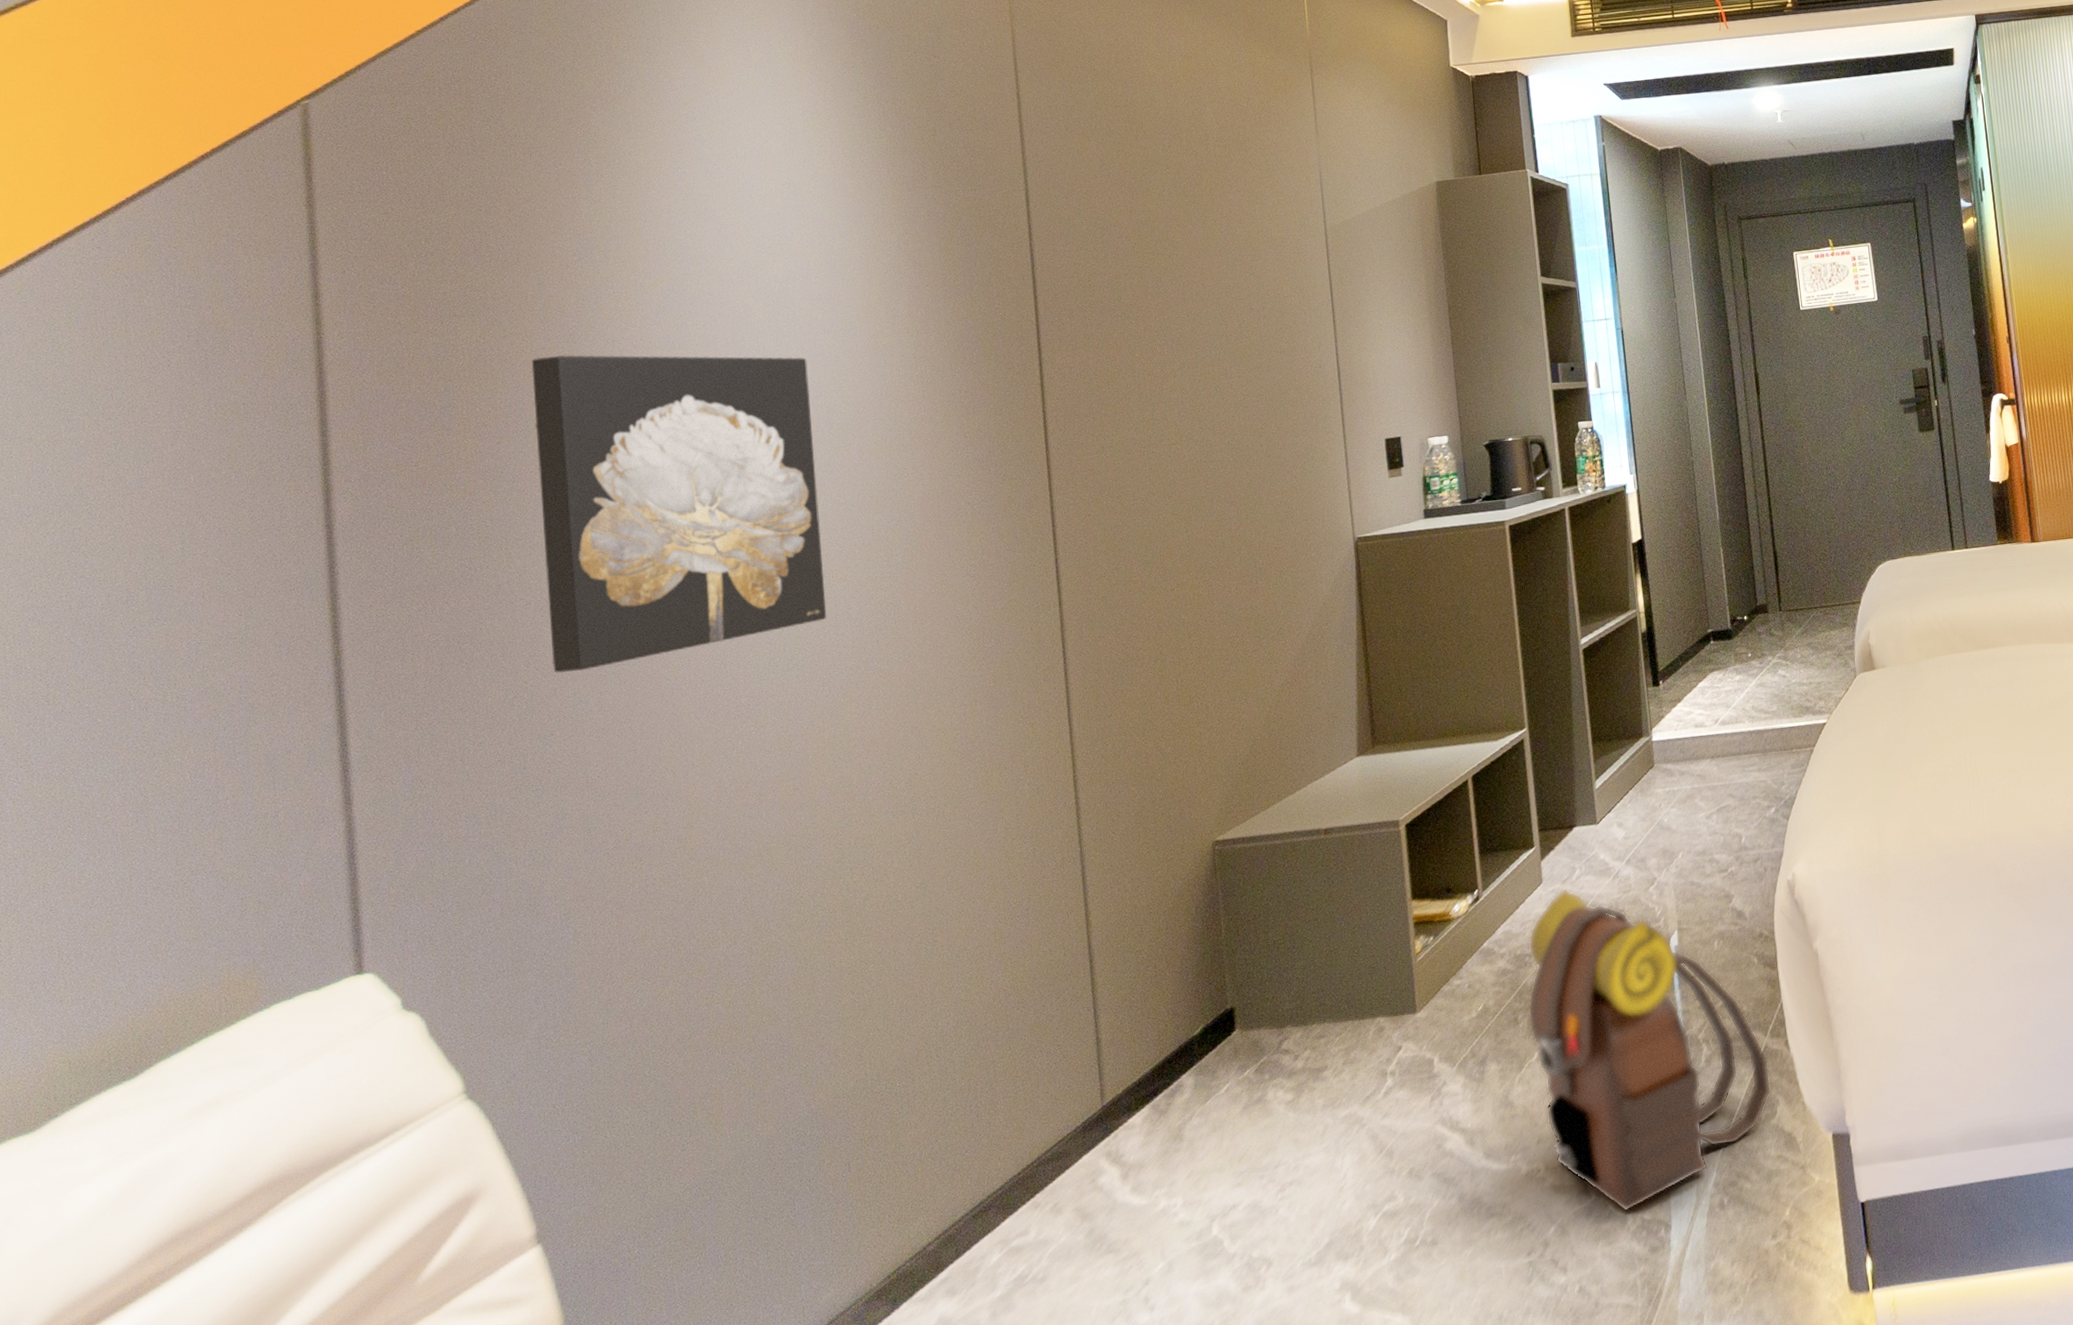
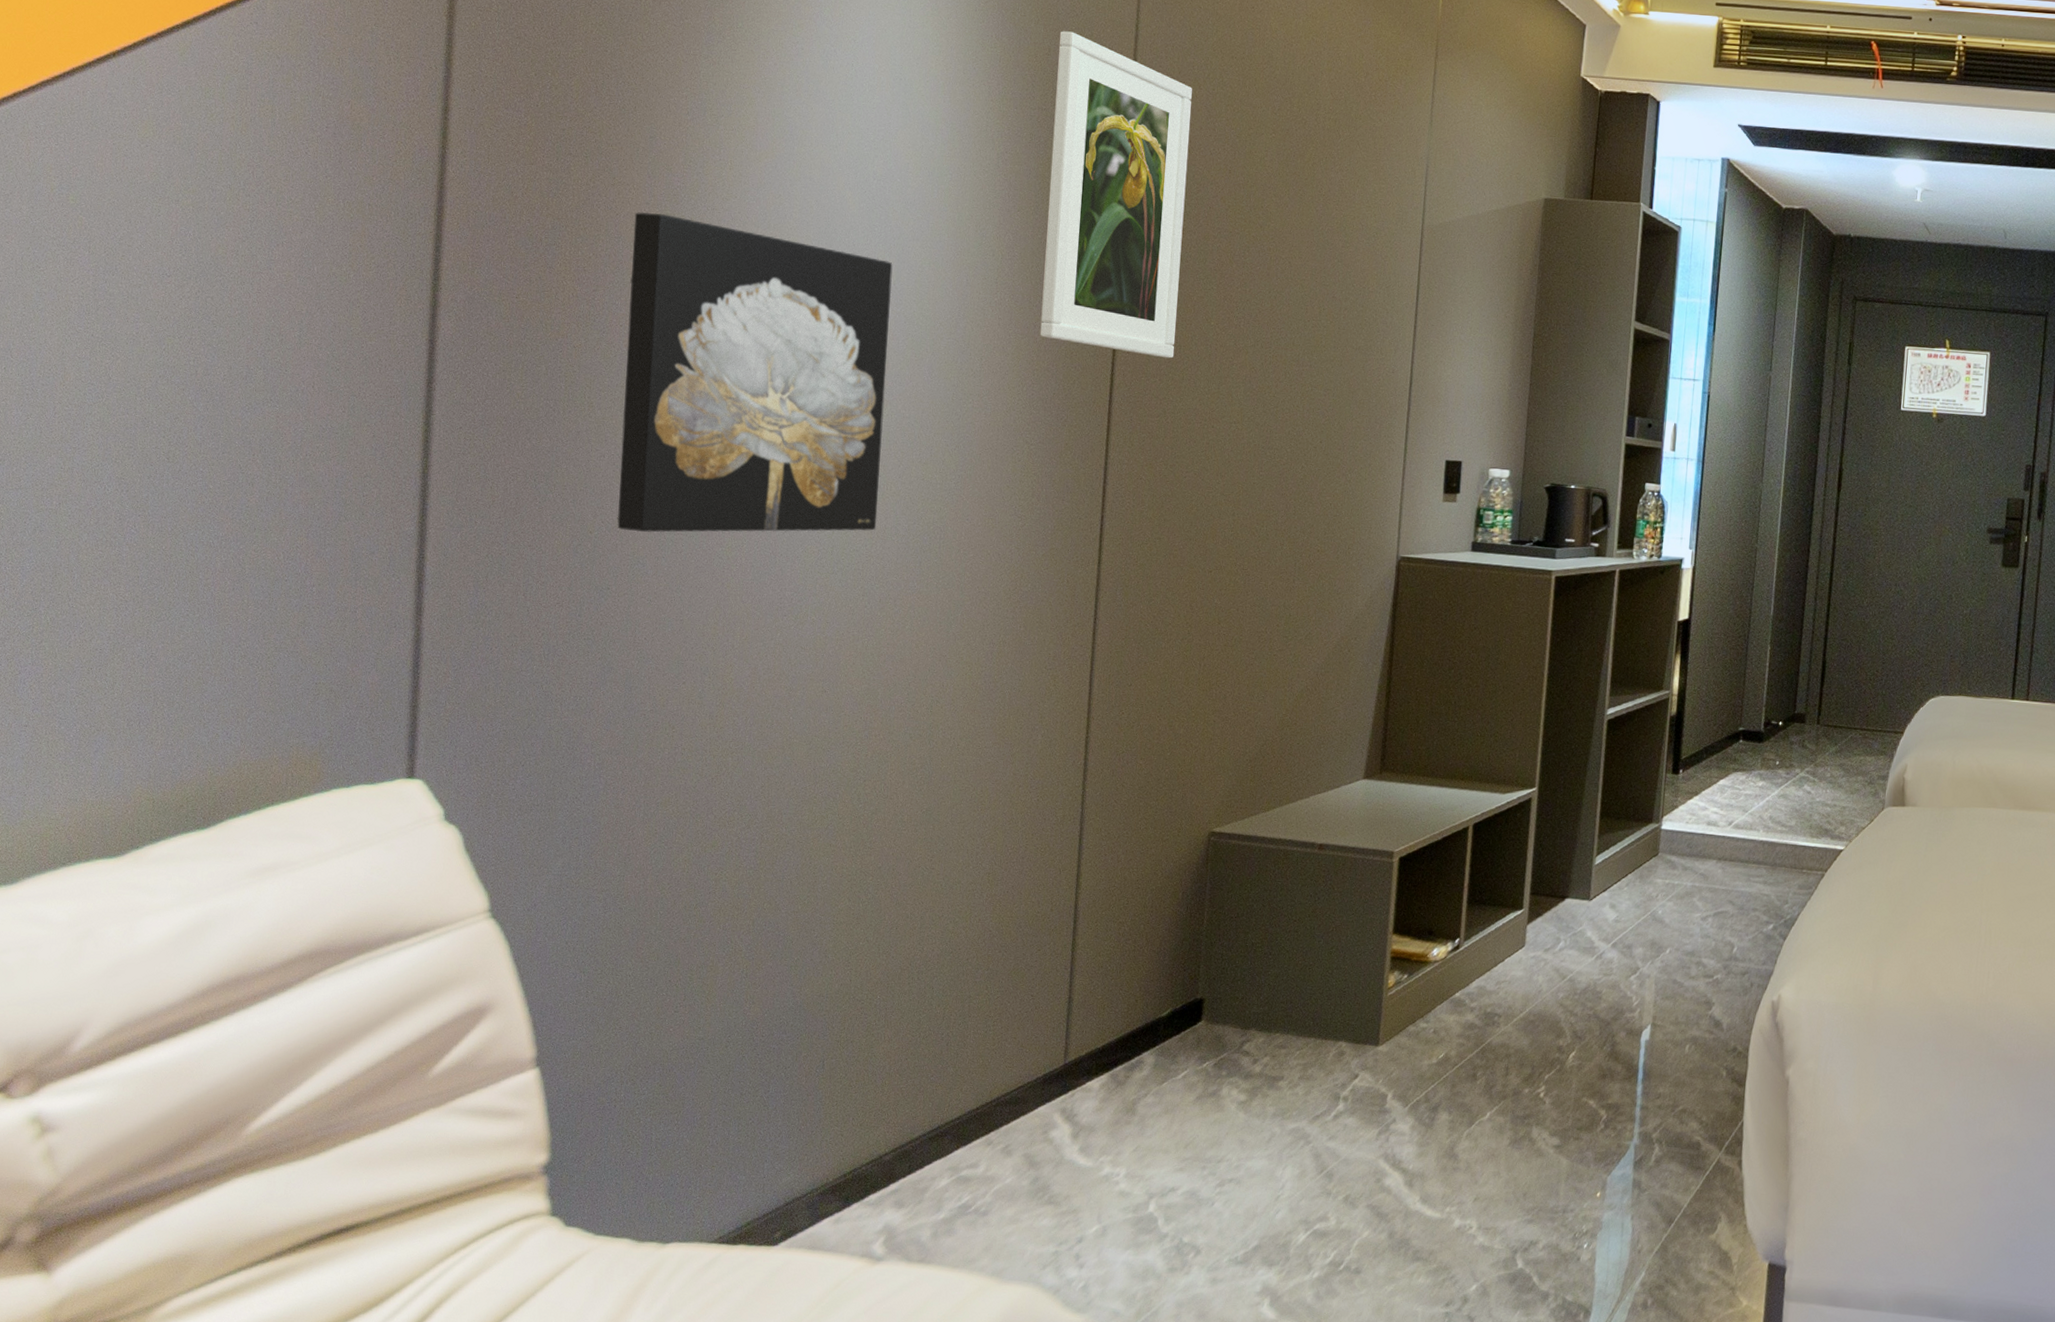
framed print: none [942,110,1104,400] -> present [1040,31,1192,359]
backpack: present [1527,888,1772,1213] -> none [1486,957,1719,1289]

